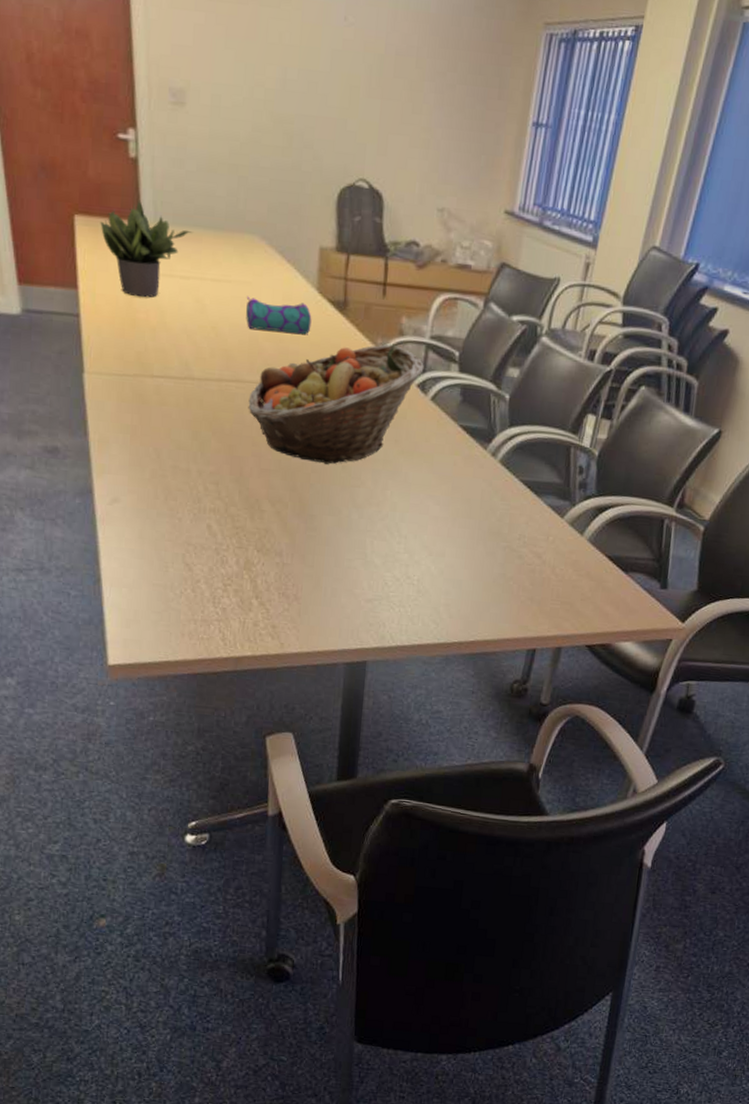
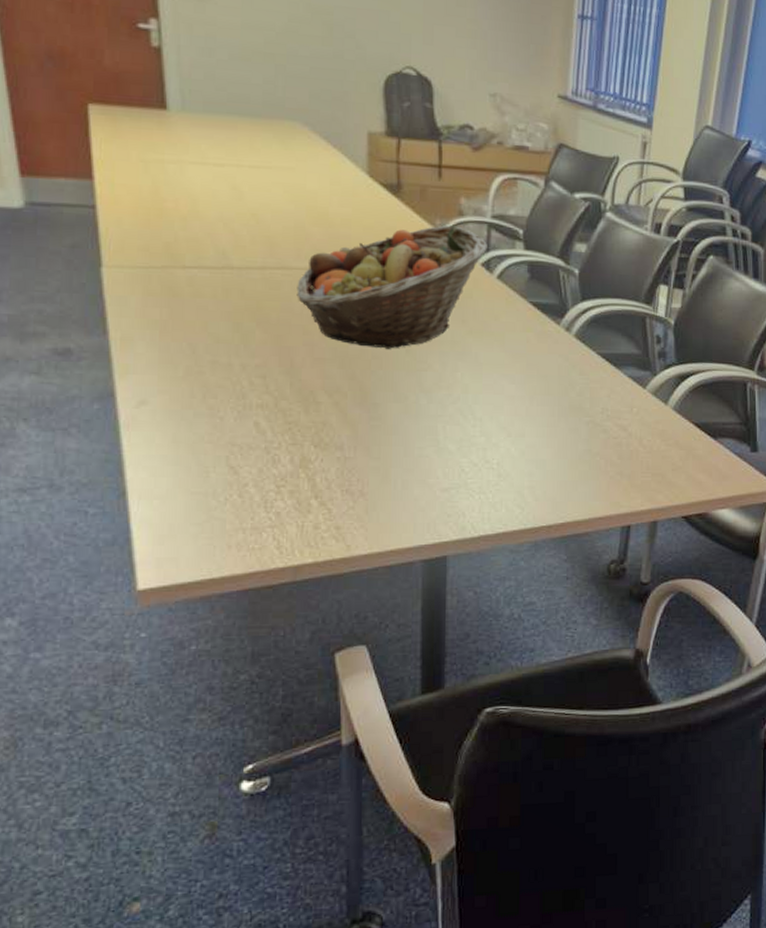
potted plant: present [100,200,193,298] -> none [119,88,226,187]
pencil case: present [246,296,312,335] -> none [289,182,363,219]

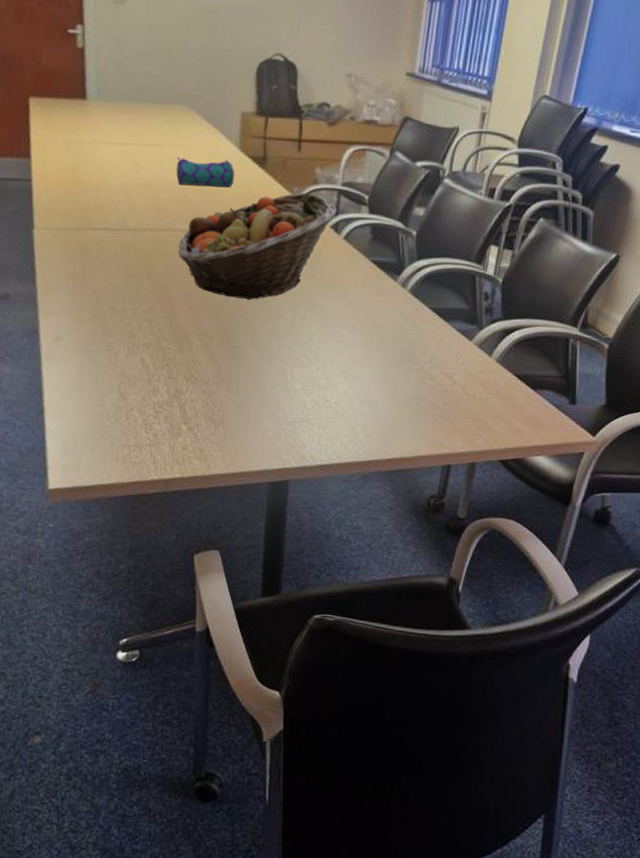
pencil case: none [289,182,363,219] -> present [176,157,235,188]

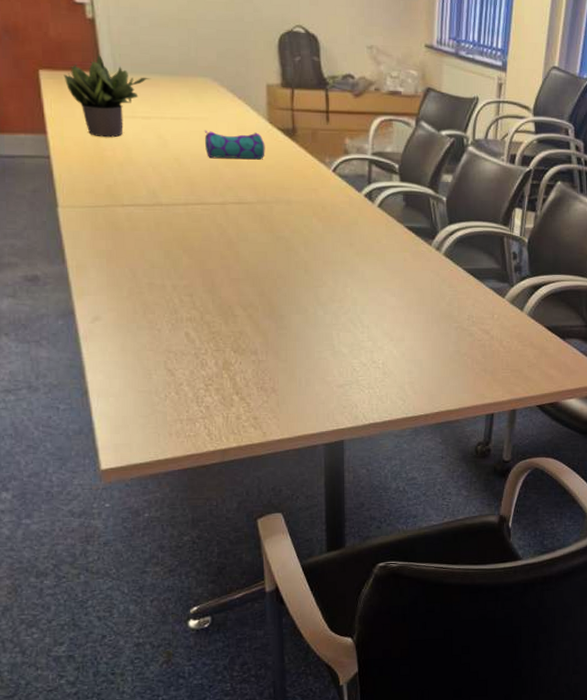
potted plant: none [51,82,130,163] -> present [64,54,150,138]
fruit basket: present [178,192,338,300] -> none [214,163,370,270]

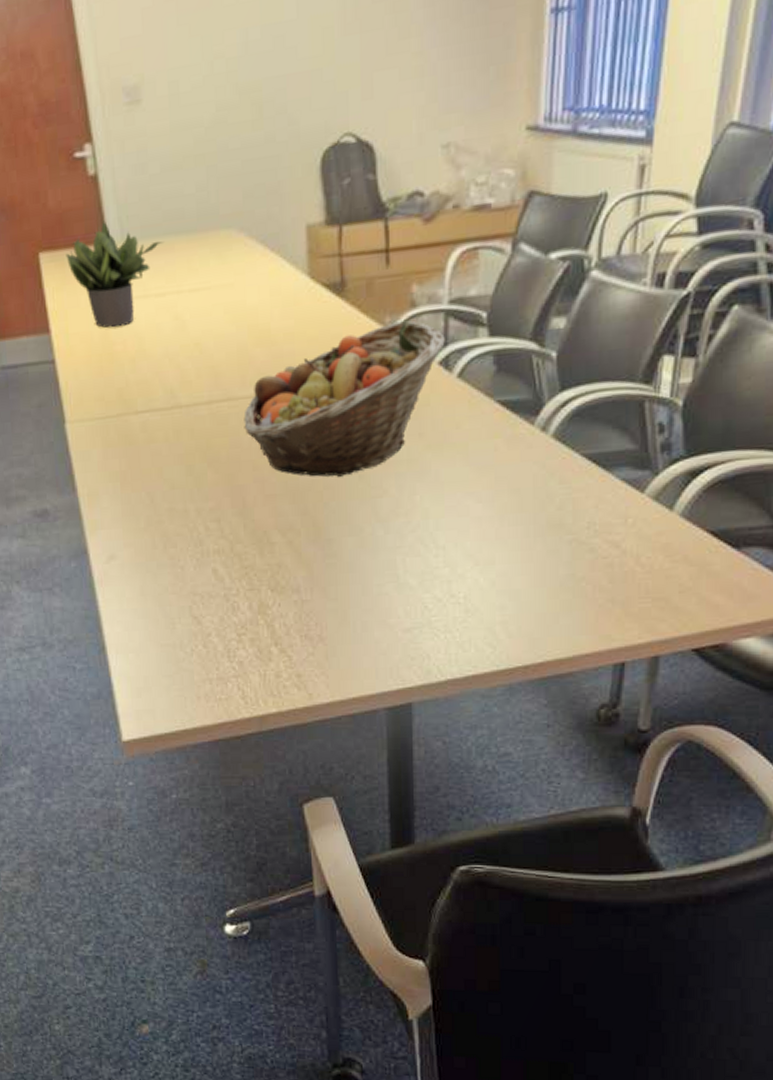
pencil case: present [204,130,265,160] -> none [229,294,306,337]
fruit basket: none [214,163,370,270] -> present [243,320,447,477]

